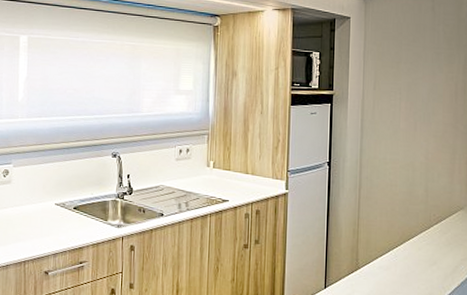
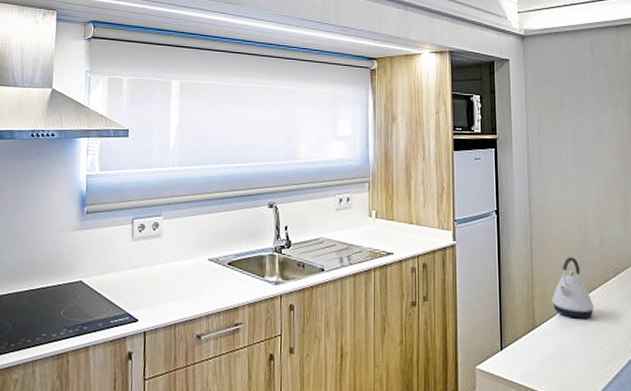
kettle: none [375,206,414,262] -> present [551,257,594,319]

